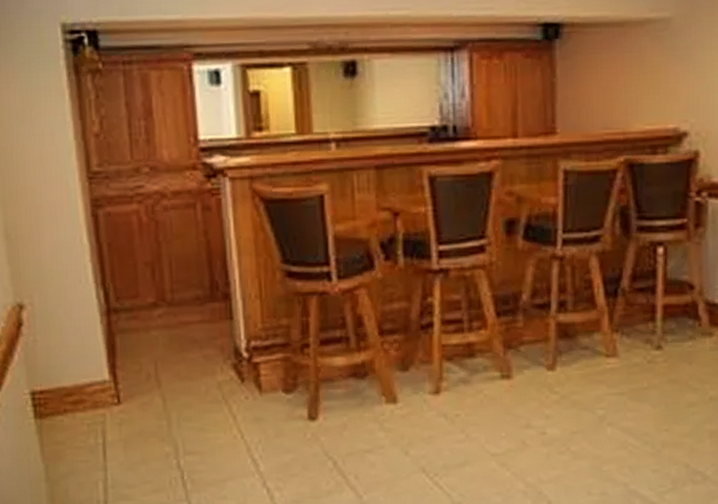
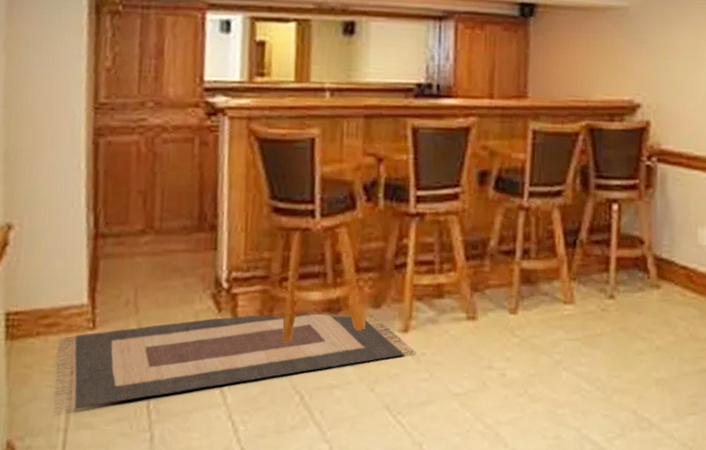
rug: none [86,377,449,486] -> present [53,313,416,412]

